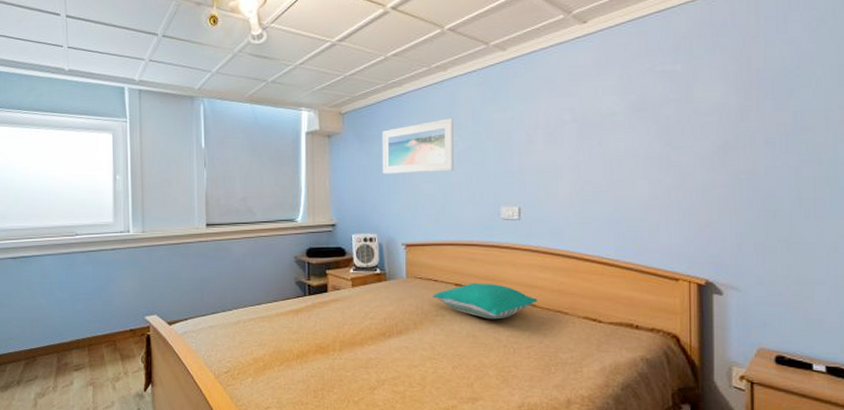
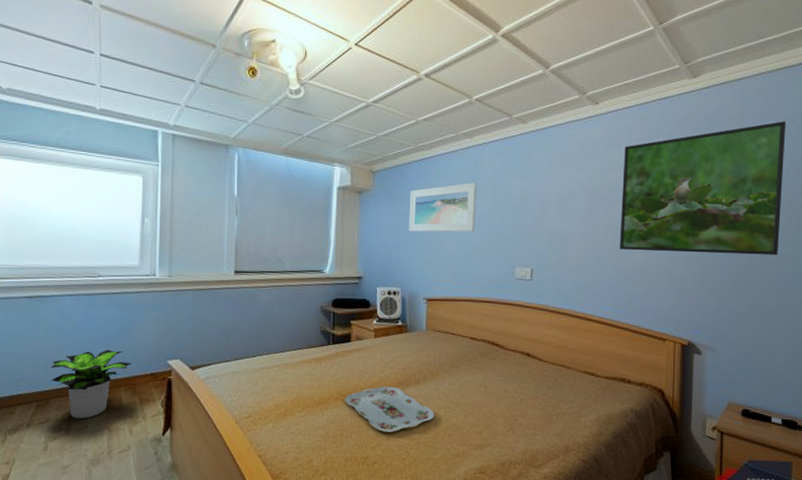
potted plant: none [35,307,112,376] -> present [49,350,132,419]
serving tray: none [325,337,420,386] -> present [345,386,434,432]
pillow: present [431,283,538,320] -> none [448,337,544,372]
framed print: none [618,23,815,182] -> present [619,120,786,255]

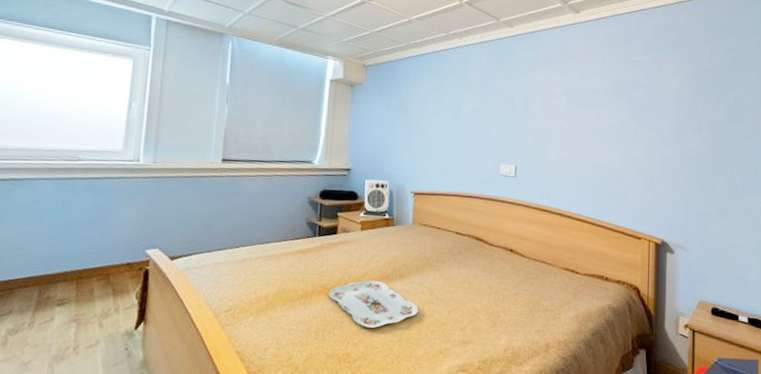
potted plant: present [49,350,132,419] -> none [17,237,108,311]
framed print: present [408,183,476,232] -> none [398,80,465,129]
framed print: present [619,120,786,255] -> none [597,36,746,160]

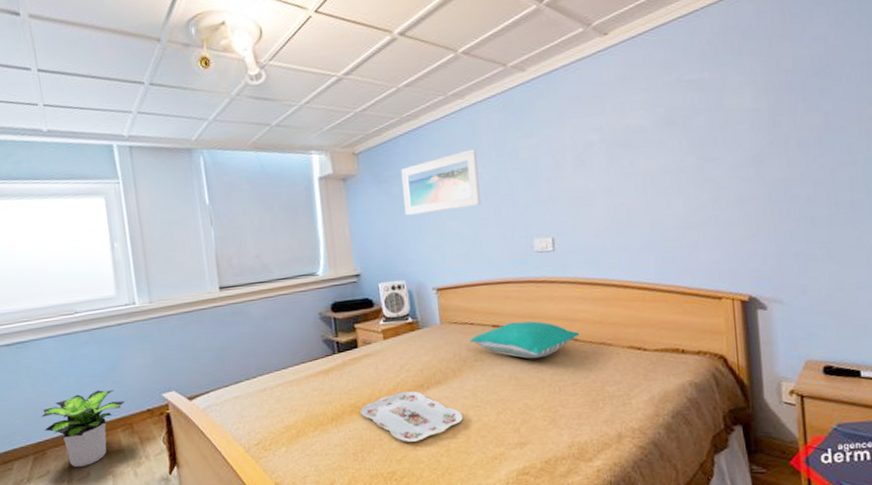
potted plant: none [17,237,108,311] -> present [40,390,126,468]
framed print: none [398,80,465,129] -> present [401,149,481,216]
pillow: none [434,232,527,268] -> present [468,321,580,359]

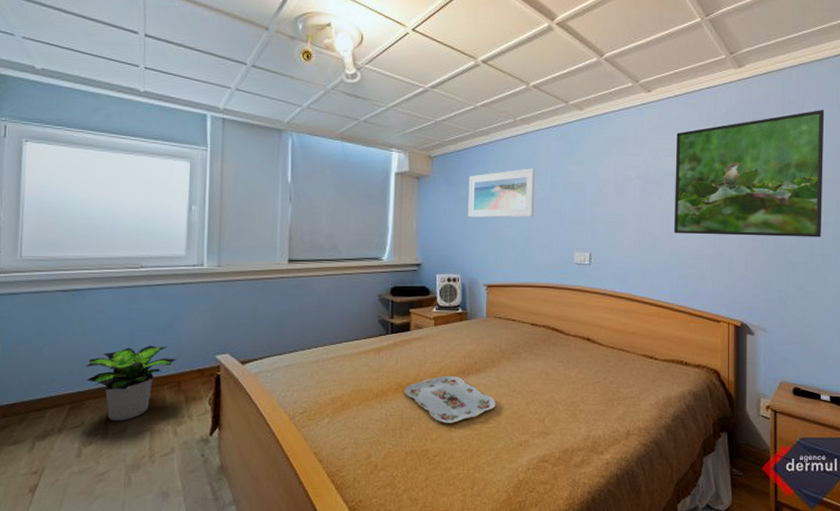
pillow: present [468,321,580,359] -> none [509,322,604,357]
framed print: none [645,17,848,202] -> present [673,109,825,238]

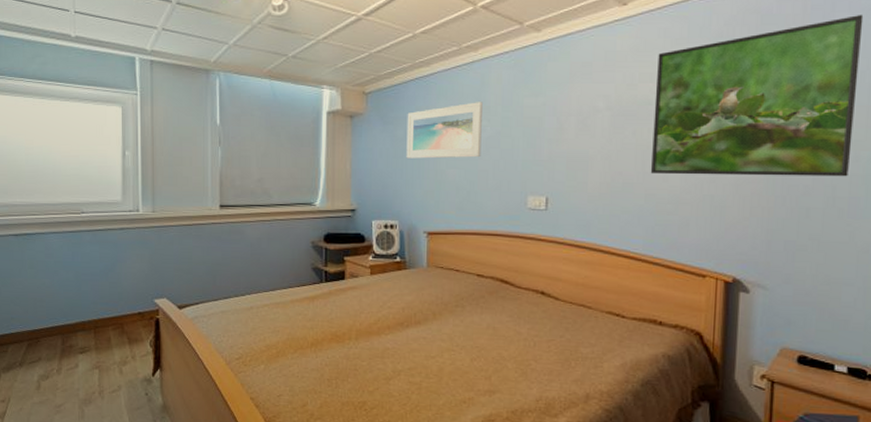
potted plant: present [85,345,177,422] -> none [38,288,119,359]
serving tray: present [405,375,496,423] -> none [340,327,437,376]

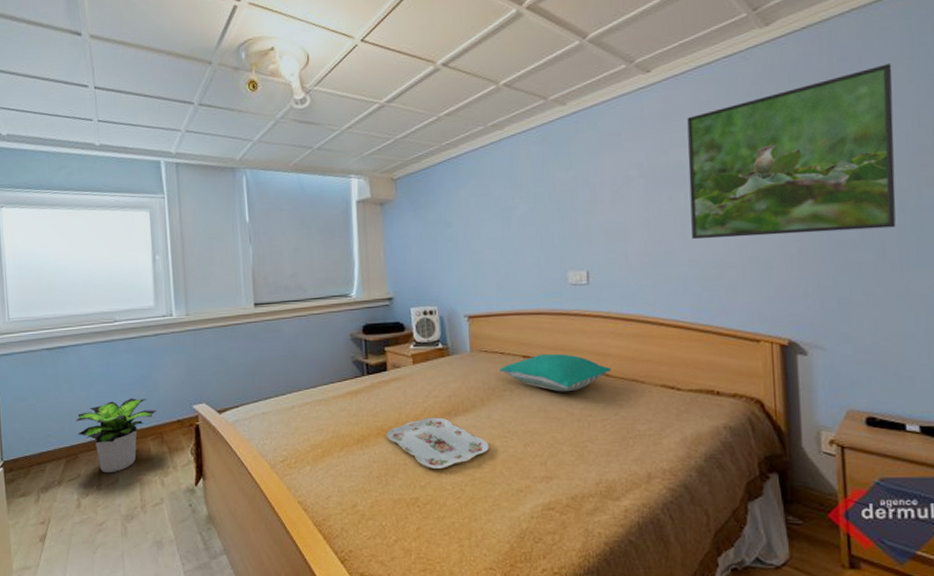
potted plant: none [38,288,119,359] -> present [75,398,157,473]
serving tray: none [340,327,437,376] -> present [387,417,489,469]
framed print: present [406,102,482,159] -> none [437,179,516,242]
pillow: none [452,274,561,312] -> present [498,353,612,392]

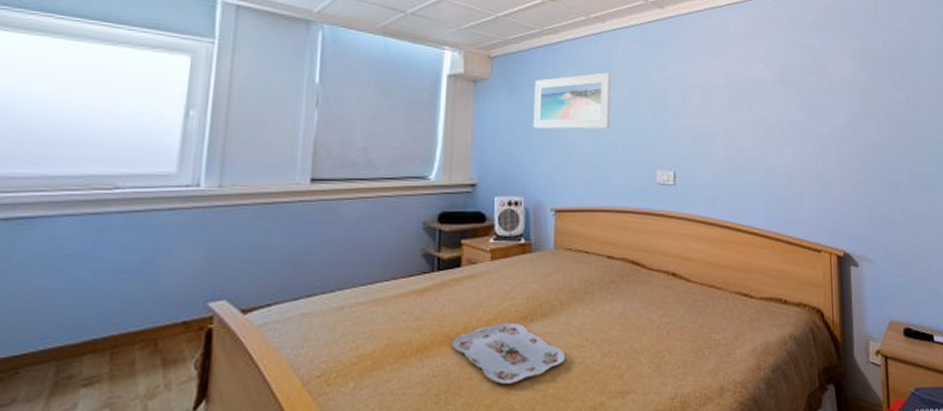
potted plant: present [75,398,157,473] -> none [24,291,155,396]
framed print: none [437,179,516,242] -> present [533,72,611,130]
pillow: present [498,353,612,392] -> none [581,255,692,297]
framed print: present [687,62,896,240] -> none [766,15,923,155]

